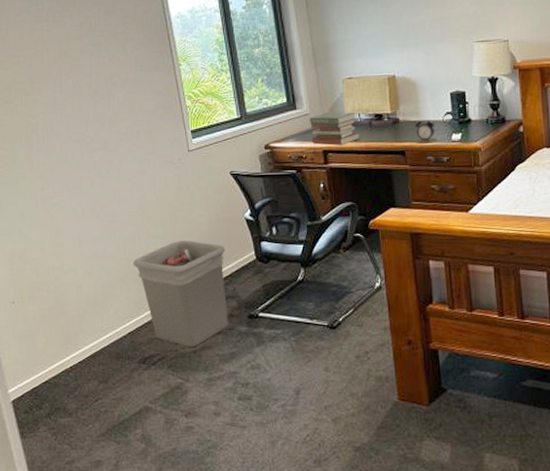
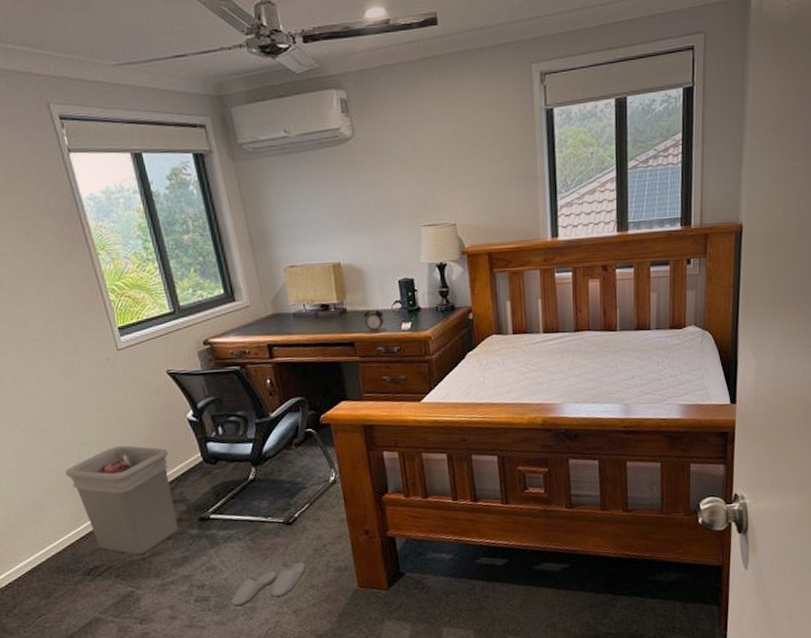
slippers: none [272,368,347,409] -> present [231,562,306,607]
books: present [310,112,359,146] -> none [251,302,305,339]

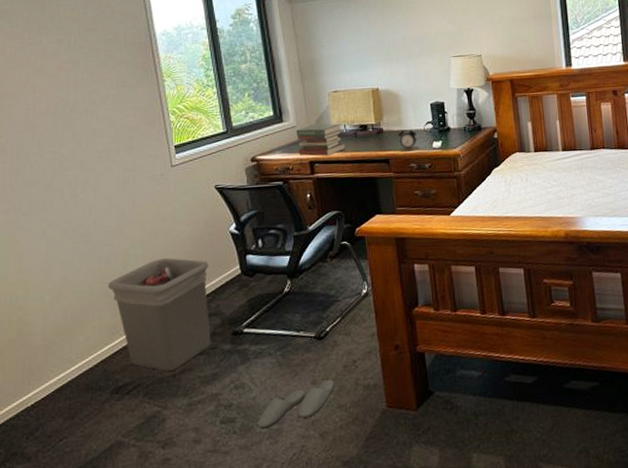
books: none [251,302,305,339] -> present [296,123,345,157]

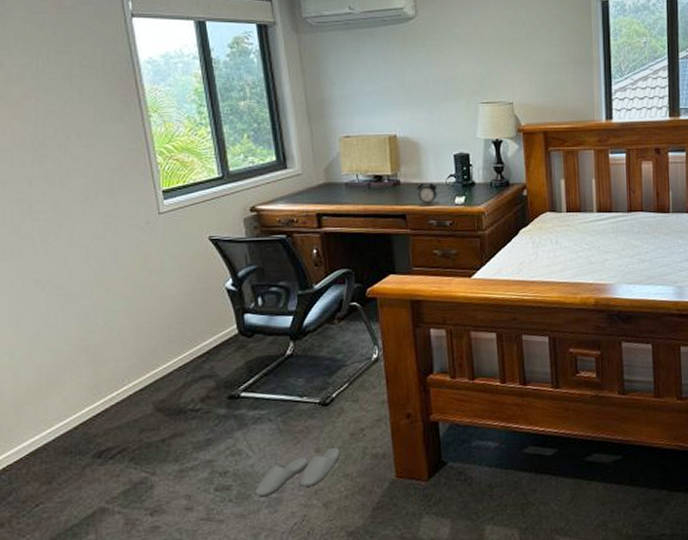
recycling bin: present [108,257,211,371] -> none [88,314,204,436]
books: present [296,123,345,157] -> none [302,172,357,208]

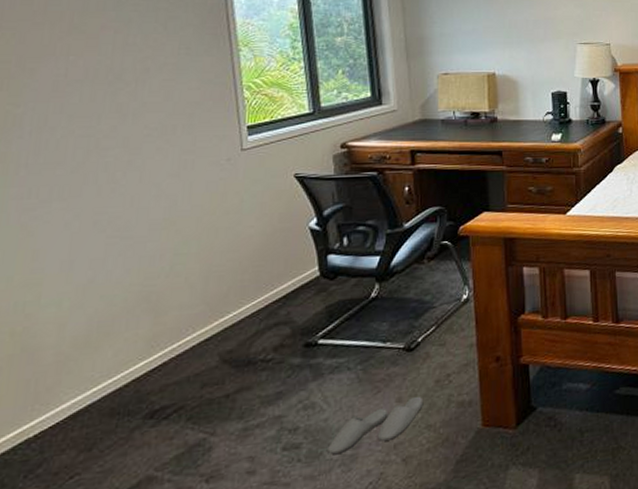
alarm clock: present [416,181,440,208] -> none [513,118,536,145]

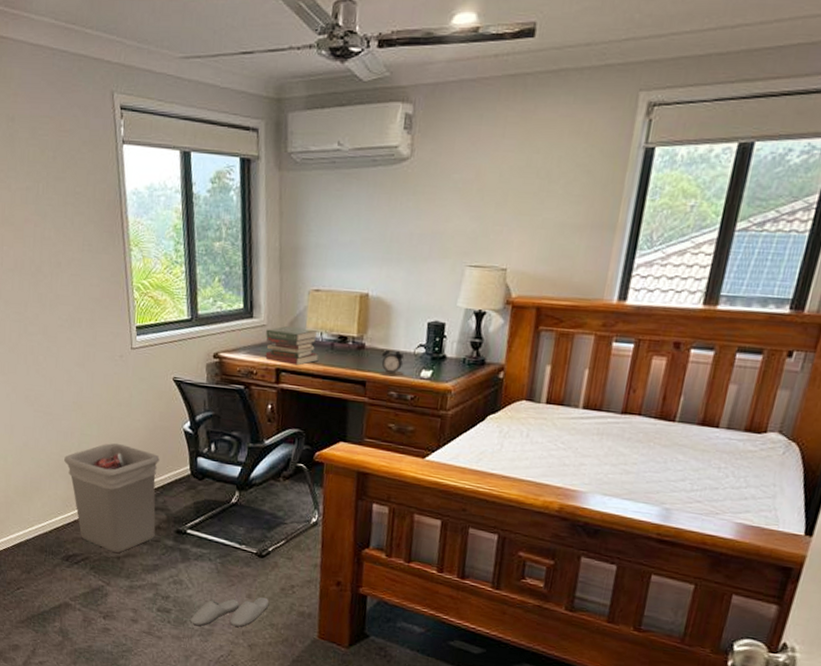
recycling bin: none [149,256,281,391] -> present [64,443,160,553]
books: none [397,109,453,145] -> present [265,326,318,366]
alarm clock: none [513,118,536,145] -> present [378,348,404,378]

